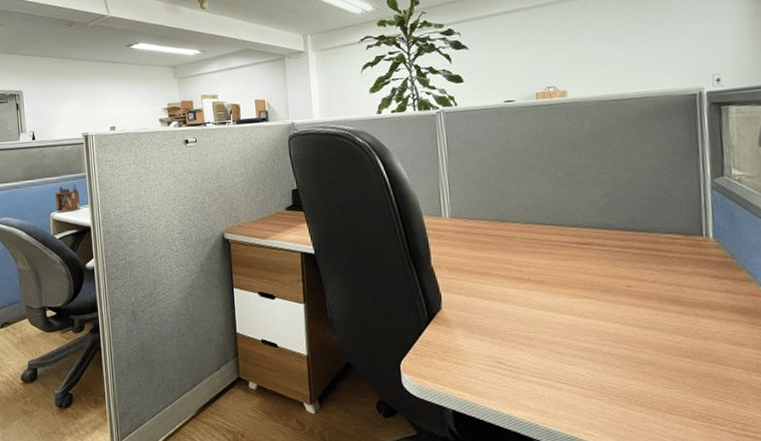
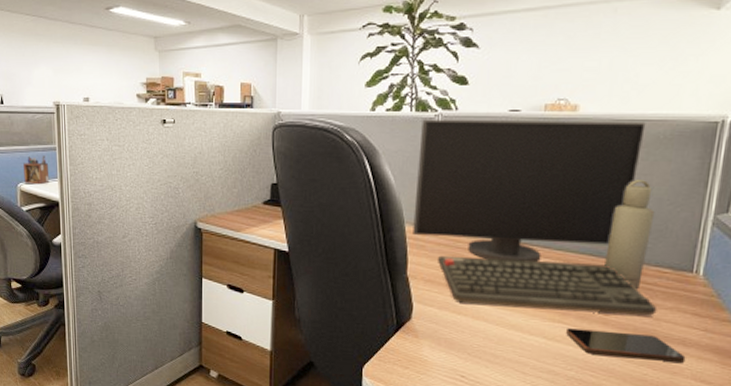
computer monitor: none [426,100,632,243] -> present [413,119,646,263]
computer keyboard: none [459,236,677,288] -> present [438,255,657,315]
phone: none [594,301,715,328] -> present [566,328,686,363]
bottle: none [617,153,656,258] -> present [605,180,655,290]

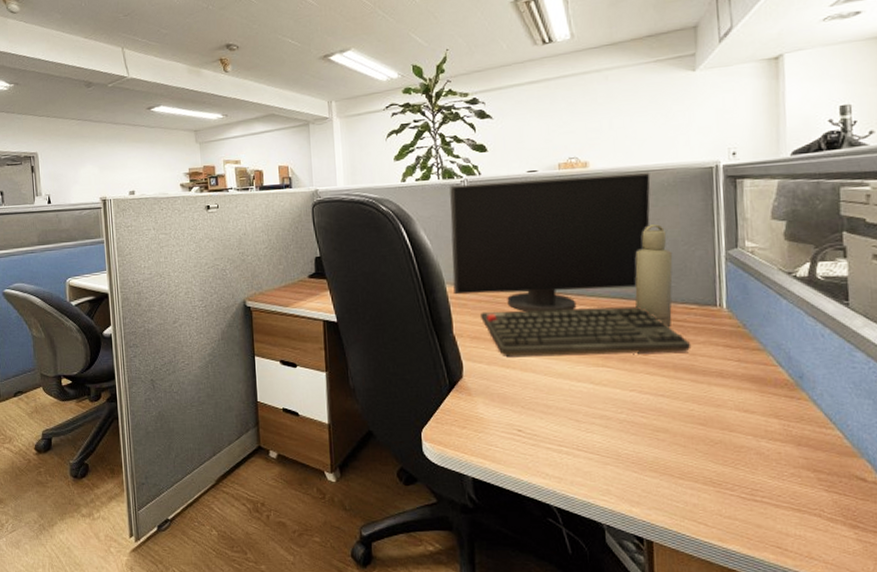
desk organizer: present [23,155,50,185] -> none [72,249,98,279]
phone: present [566,328,686,363] -> none [611,370,727,396]

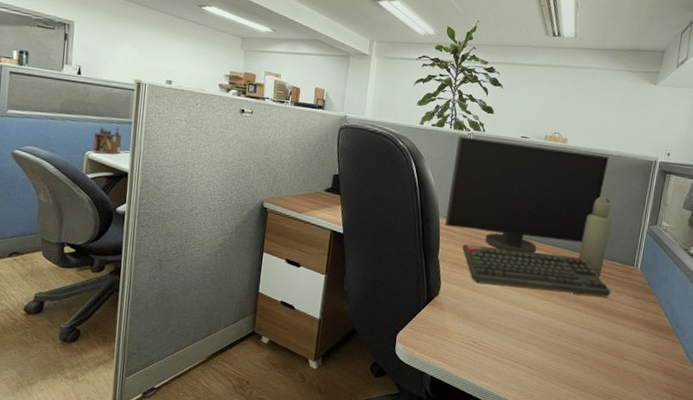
desk organizer: none [72,249,98,279] -> present [93,127,122,155]

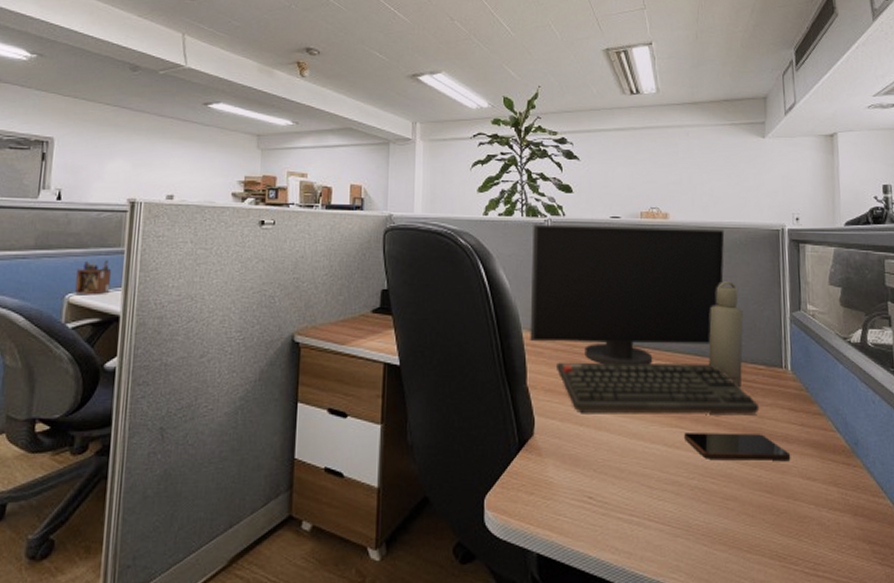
phone: none [551,305,628,332] -> present [684,433,791,461]

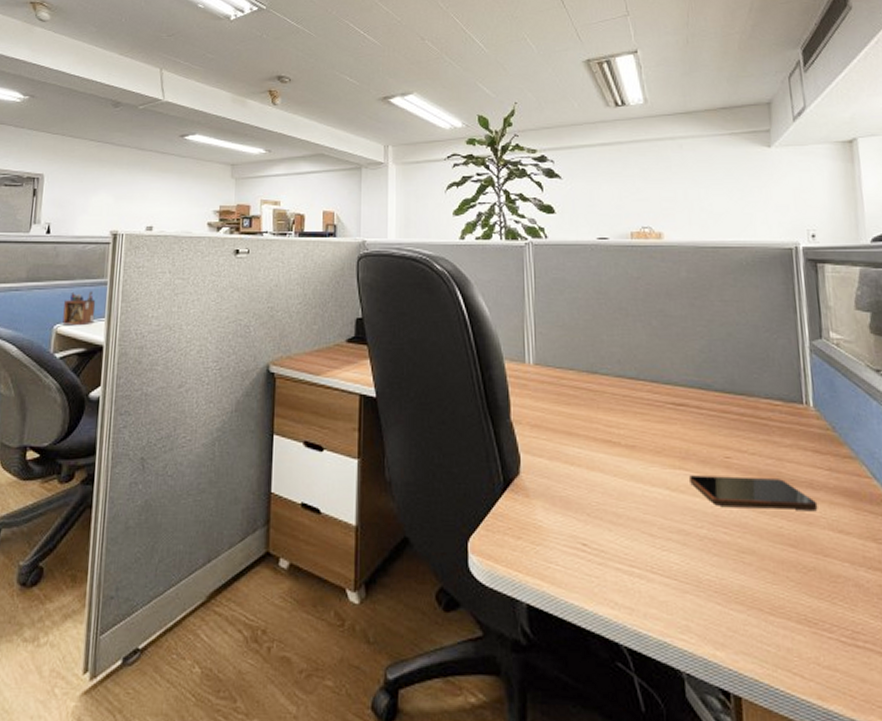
computer monitor: present [530,224,725,365] -> none [512,247,729,399]
computer keyboard: present [557,362,760,414] -> none [543,395,778,456]
bottle: present [708,281,744,388] -> none [714,307,755,426]

